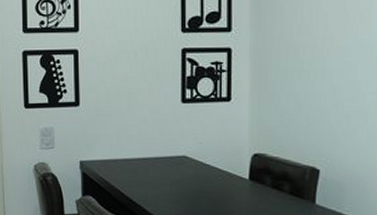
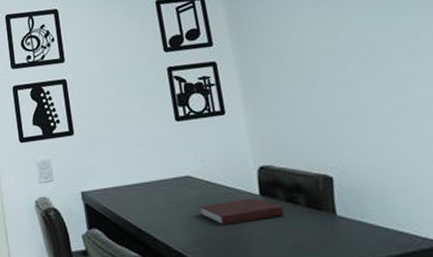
notebook: none [191,181,268,204] -> present [200,197,284,226]

